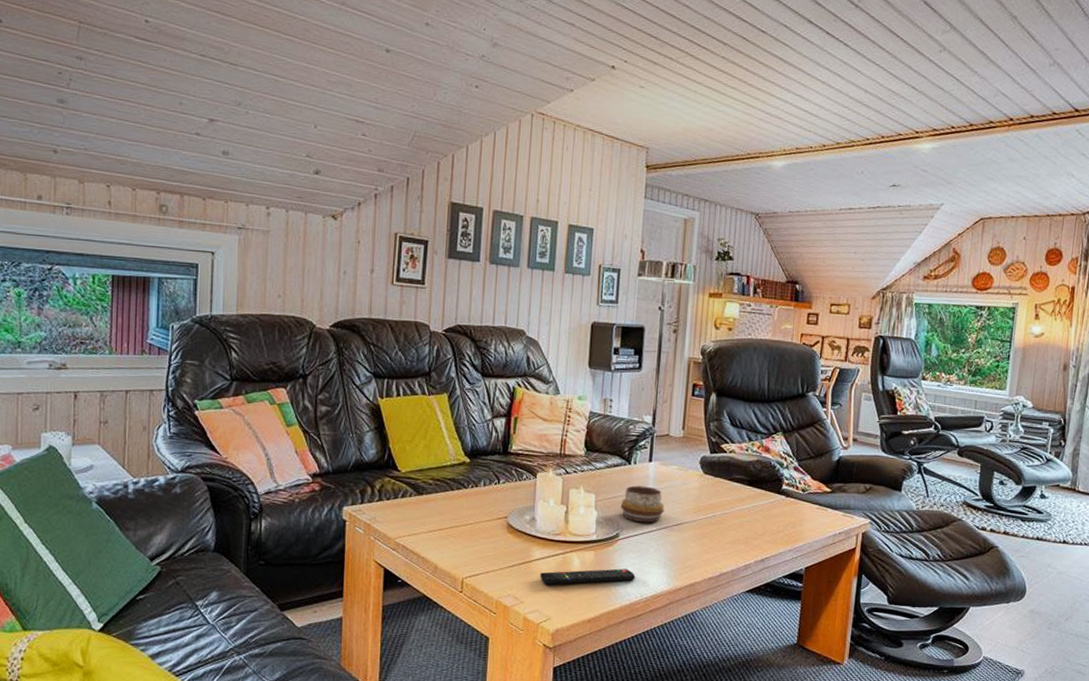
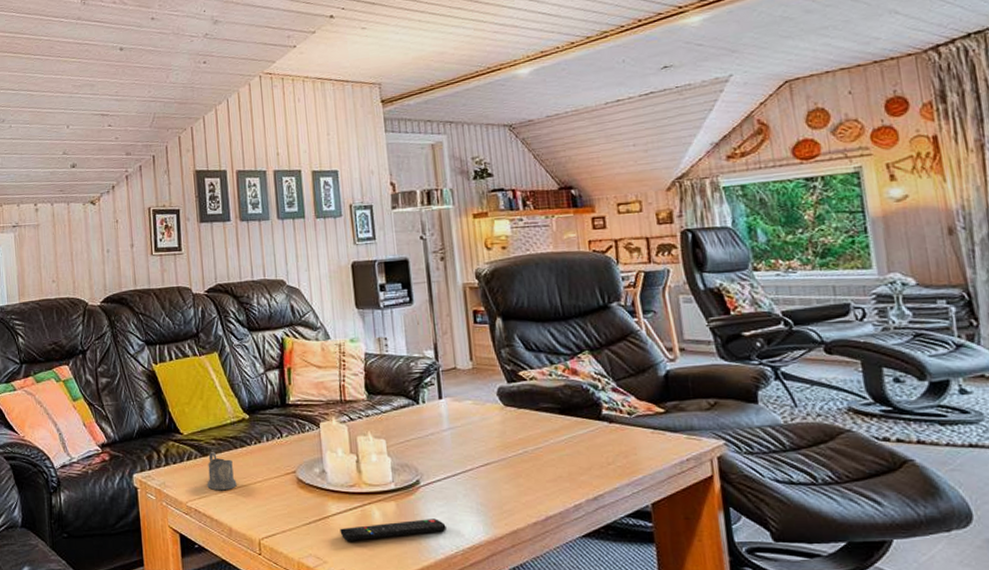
tea glass holder: none [418,490,448,530] -> present [207,451,237,491]
decorative bowl: present [620,485,665,523] -> none [415,425,466,467]

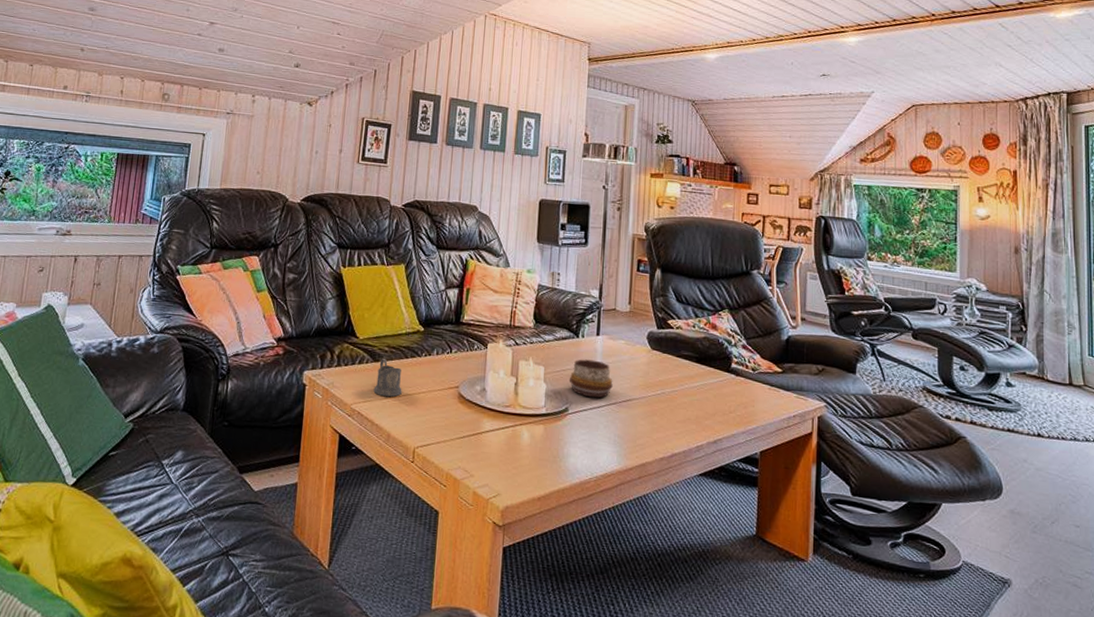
remote control: present [340,519,446,541] -> none [490,444,585,458]
decorative bowl: none [415,425,466,467] -> present [569,359,613,398]

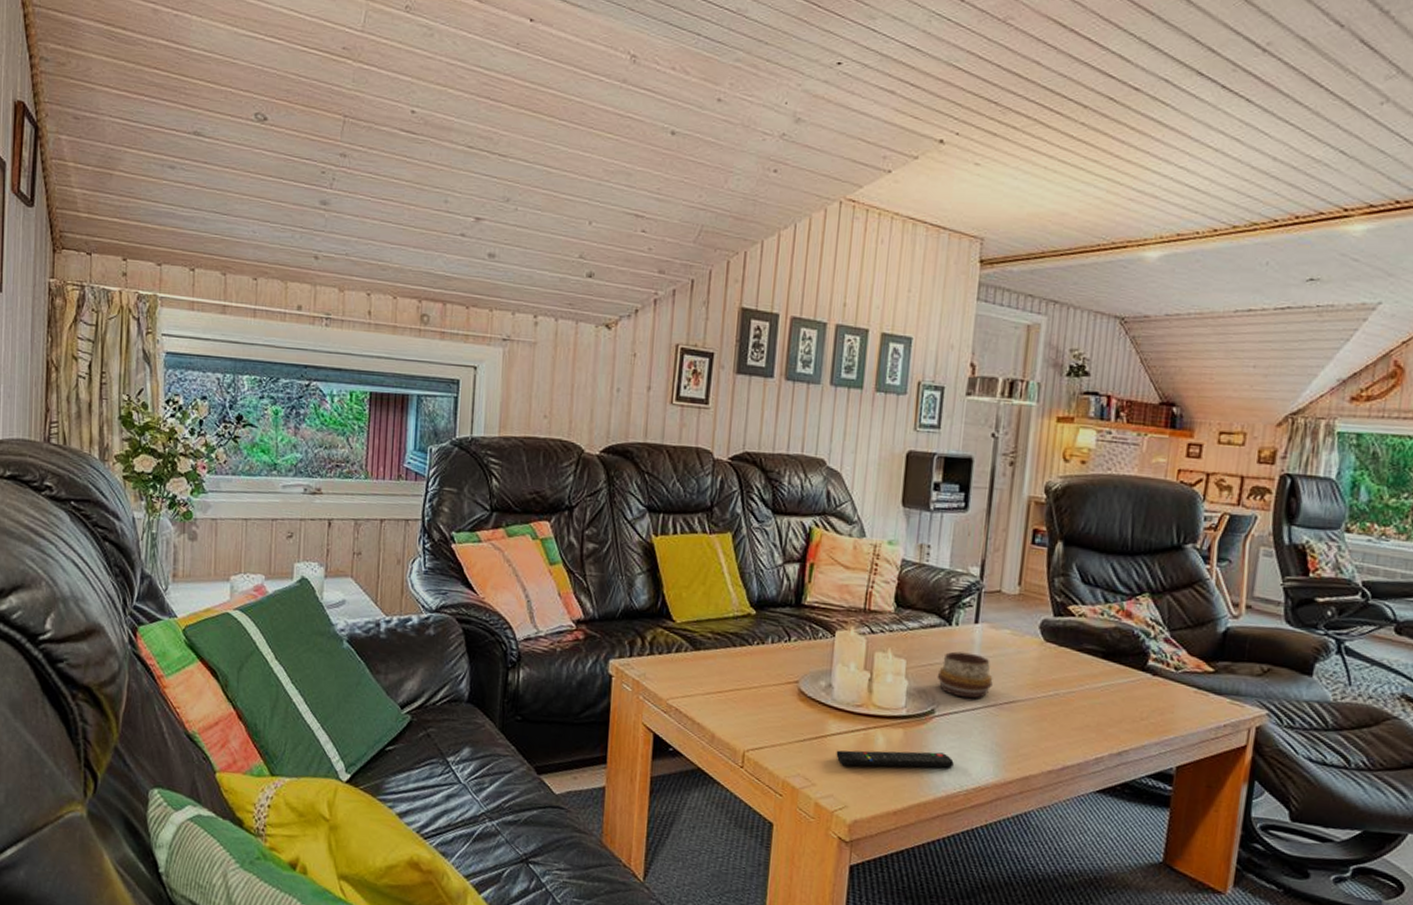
tea glass holder: present [373,358,402,397] -> none [694,645,729,692]
remote control: none [490,444,585,458] -> present [836,750,954,768]

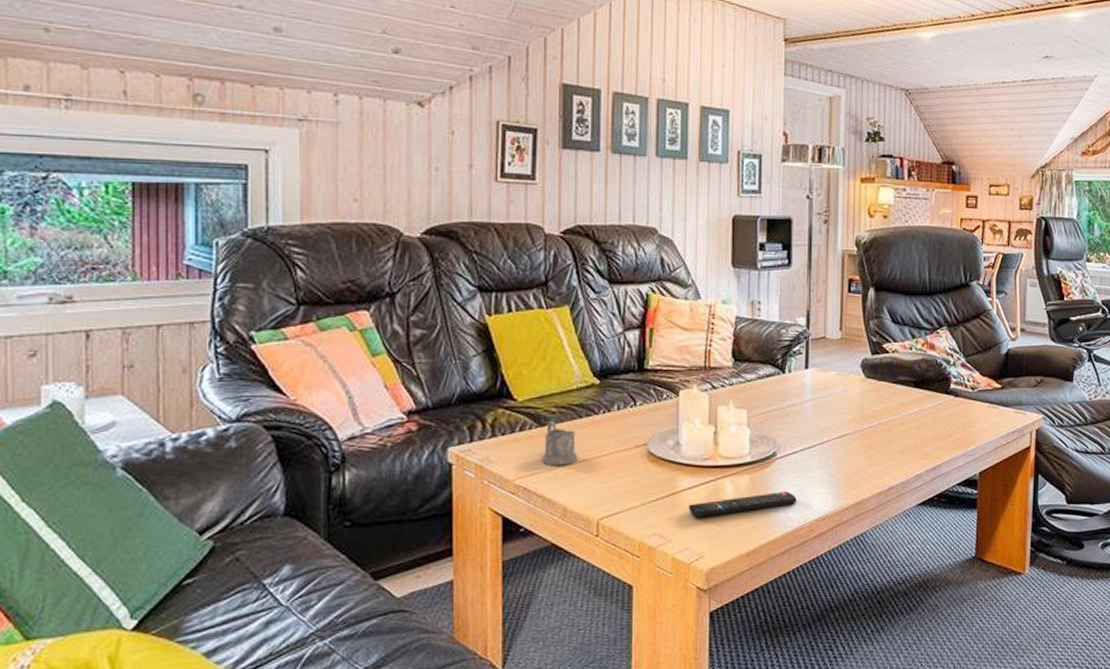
tea glass holder: none [694,645,729,692] -> present [541,420,578,466]
decorative bowl: present [937,651,993,699] -> none [775,396,825,438]

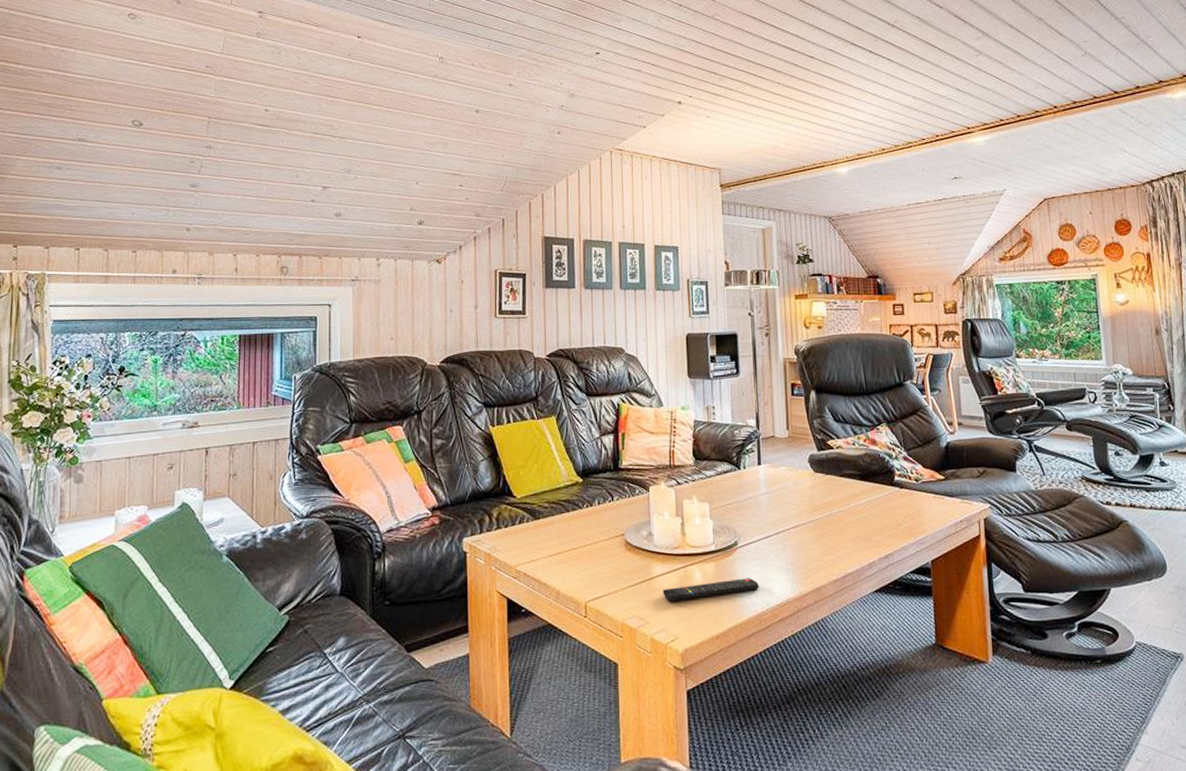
tea glass holder: present [541,420,578,466] -> none [537,514,567,554]

